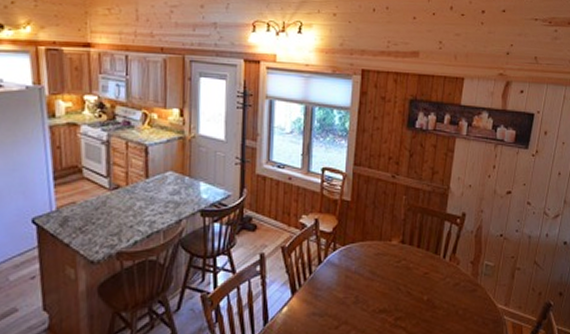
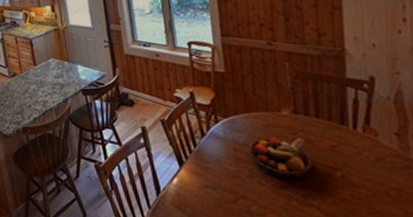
fruit bowl: none [358,265,408,303] -> present [249,137,312,178]

